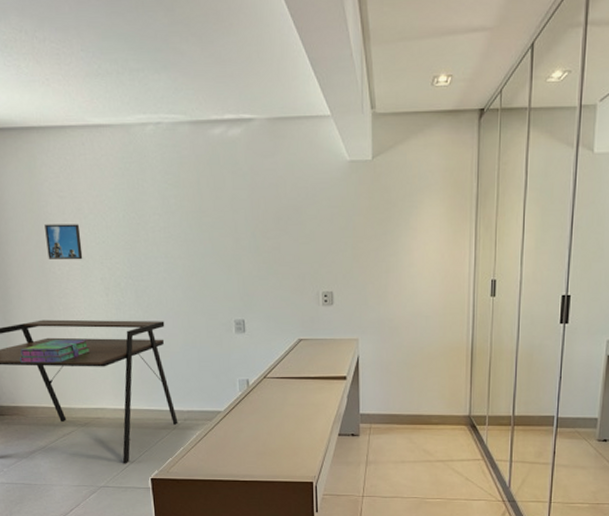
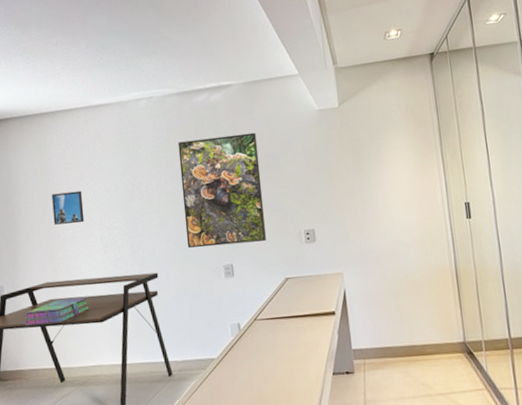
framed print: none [189,178,282,300] -> present [178,132,266,248]

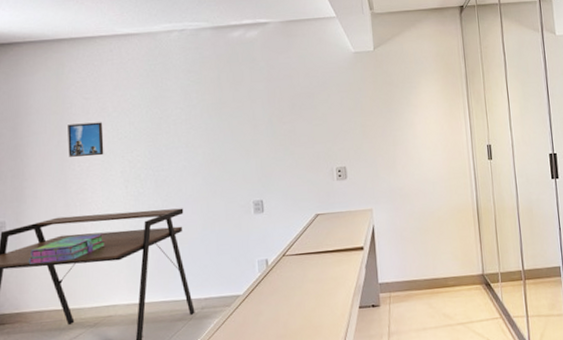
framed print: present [178,132,266,248] -> none [210,70,298,184]

